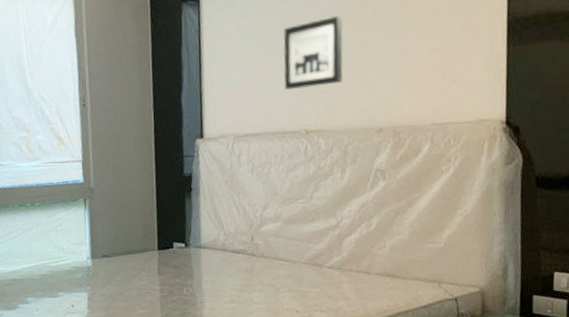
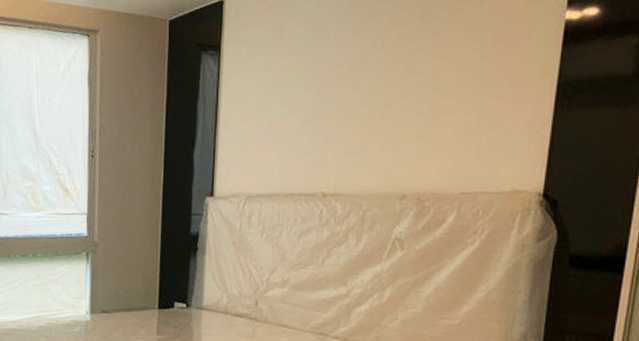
wall art: present [283,15,344,91] -> none [303,71,373,150]

